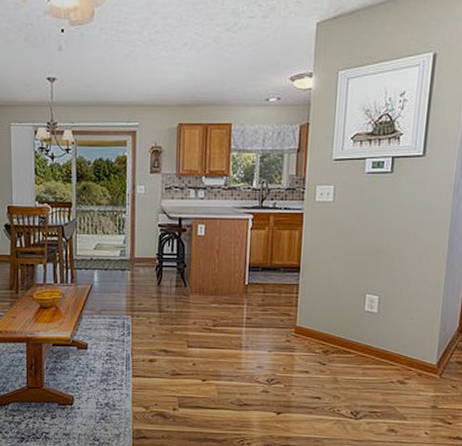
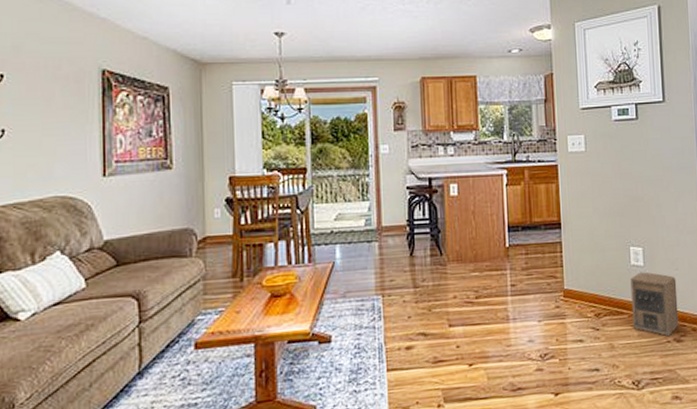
speaker: none [358,318,409,377] -> present [630,272,679,336]

